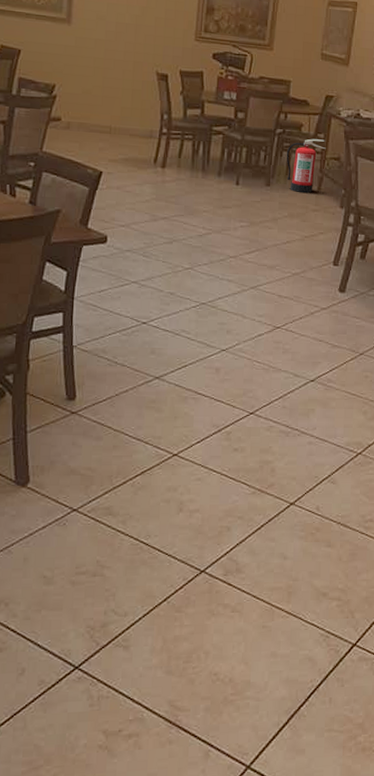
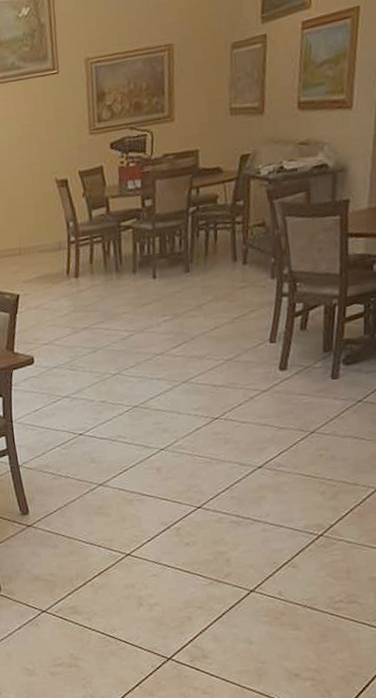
fire extinguisher: present [286,139,326,194] -> none [203,207,247,272]

